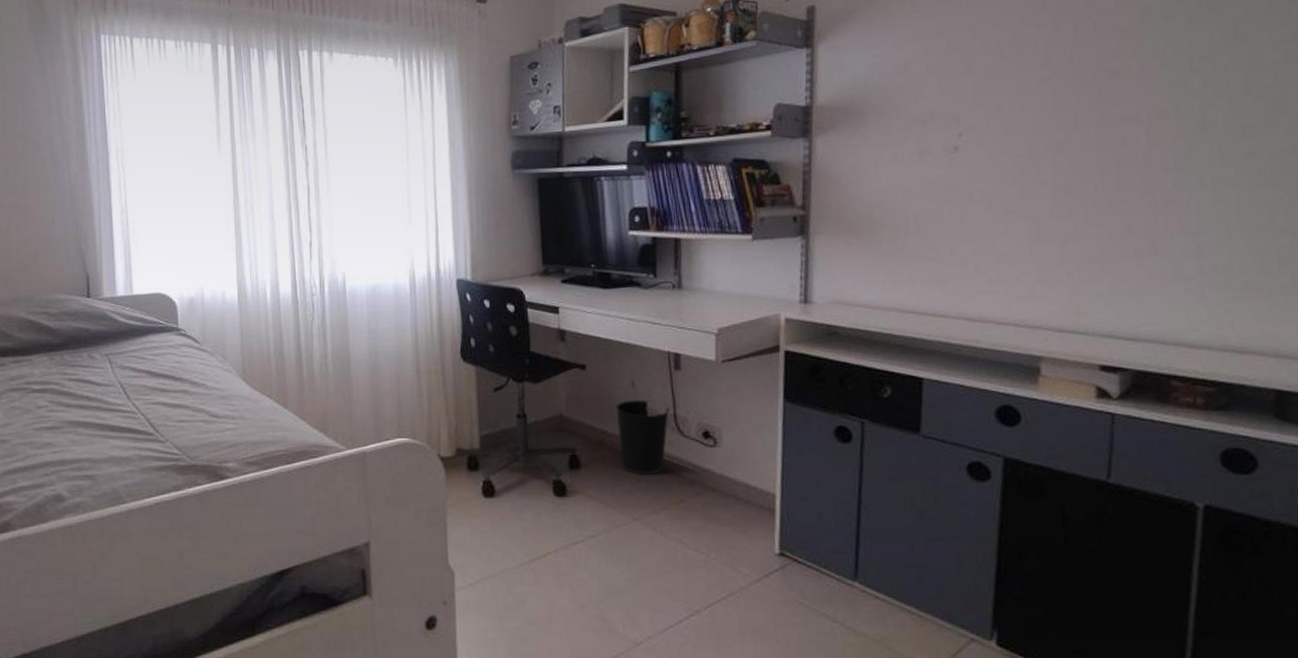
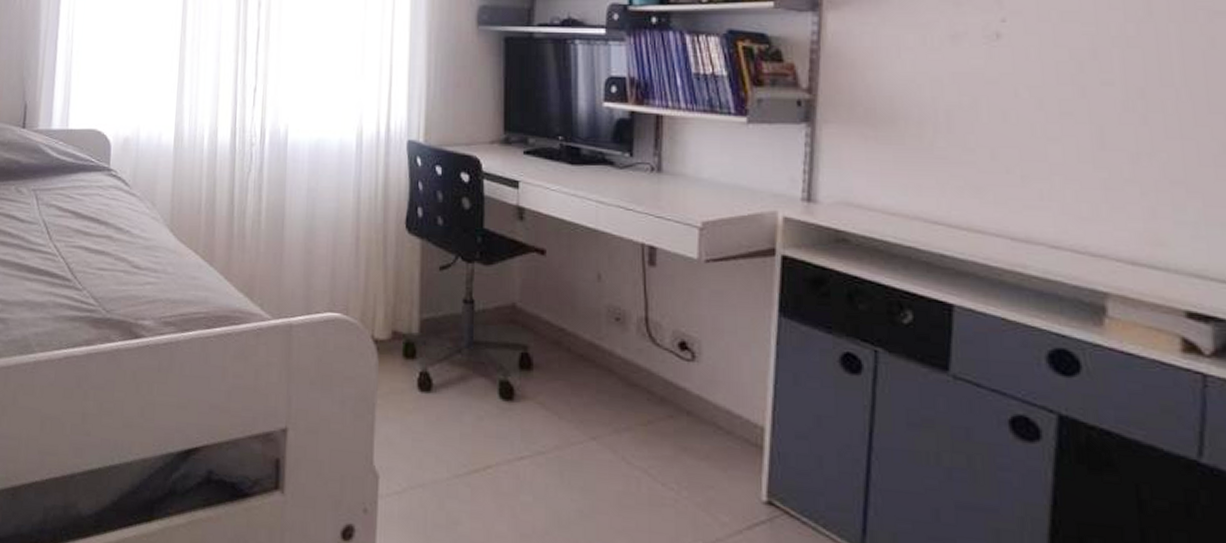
wastebasket: present [615,399,670,475] -> none [577,295,641,387]

